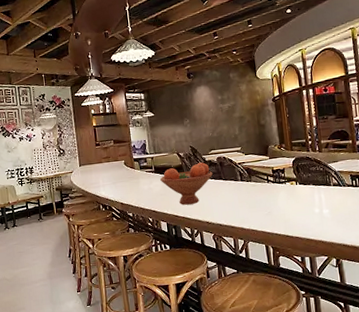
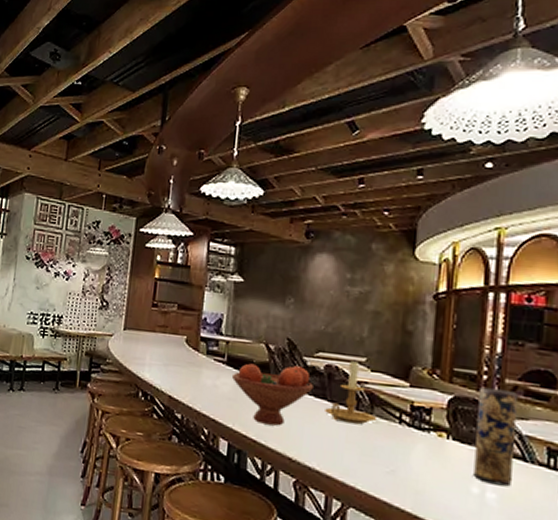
candle holder: none [222,150,255,191] -> present [325,360,378,425]
vase: none [308,147,335,205] -> present [473,386,517,487]

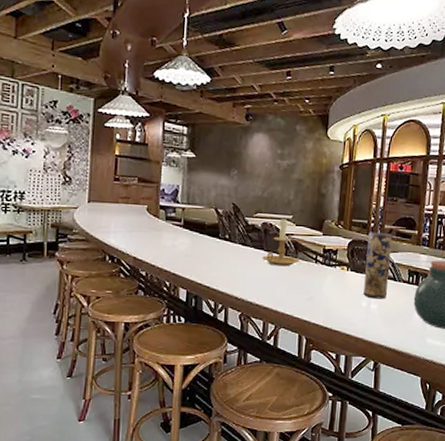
fruit bowl: present [232,363,313,426] -> none [188,225,253,274]

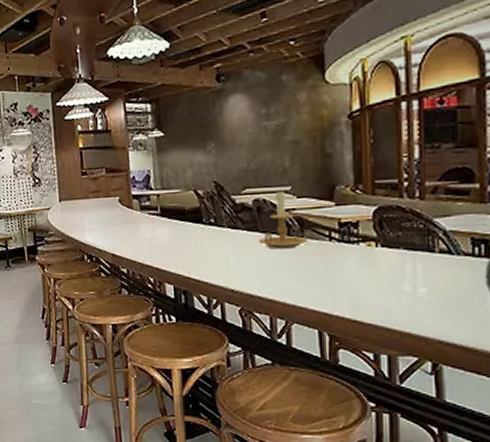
vase: present [363,231,392,299] -> none [402,191,440,280]

